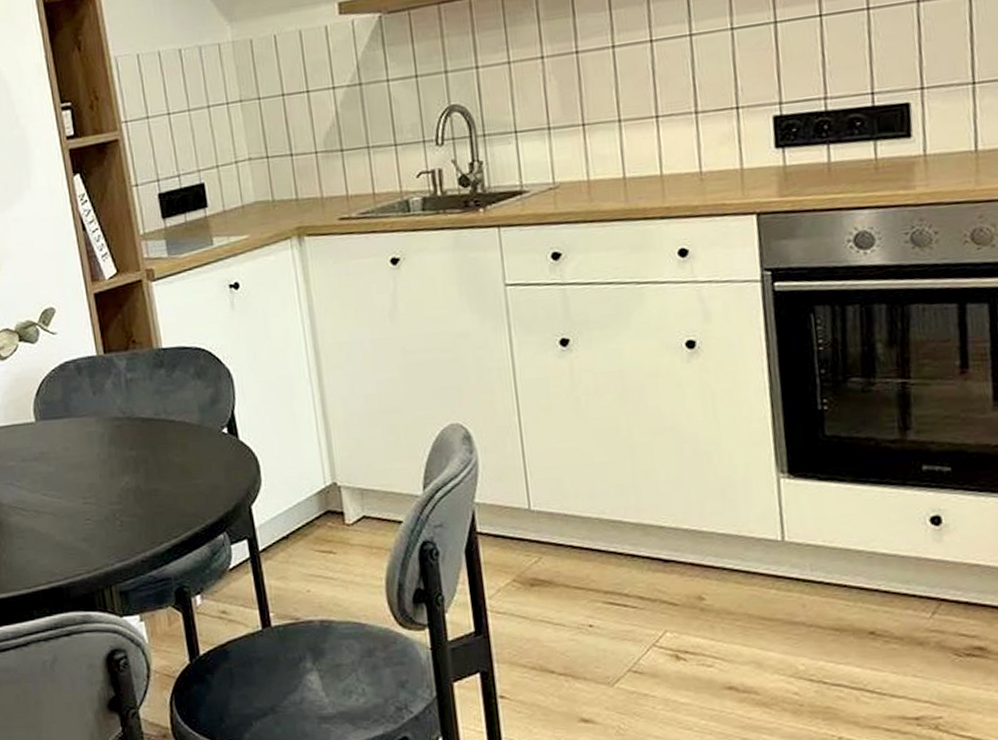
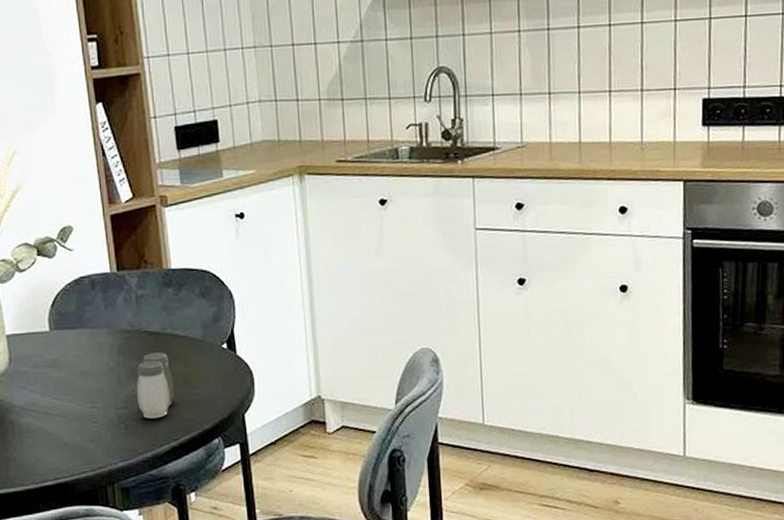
salt and pepper shaker: none [130,440,172,514] -> present [136,352,174,418]

